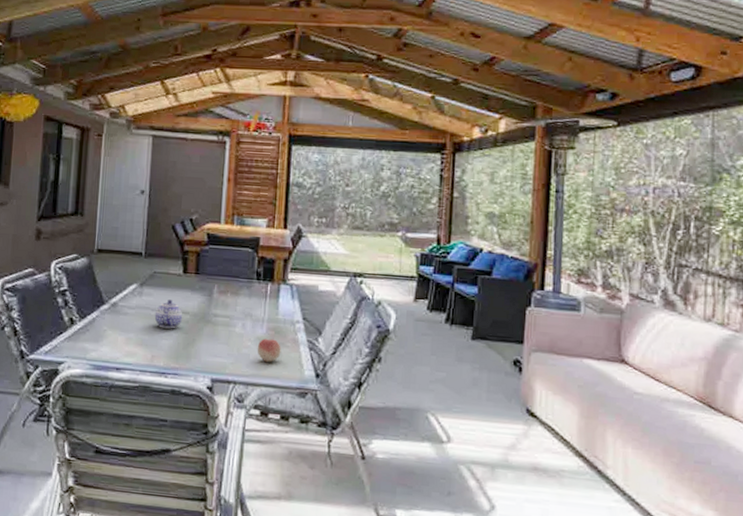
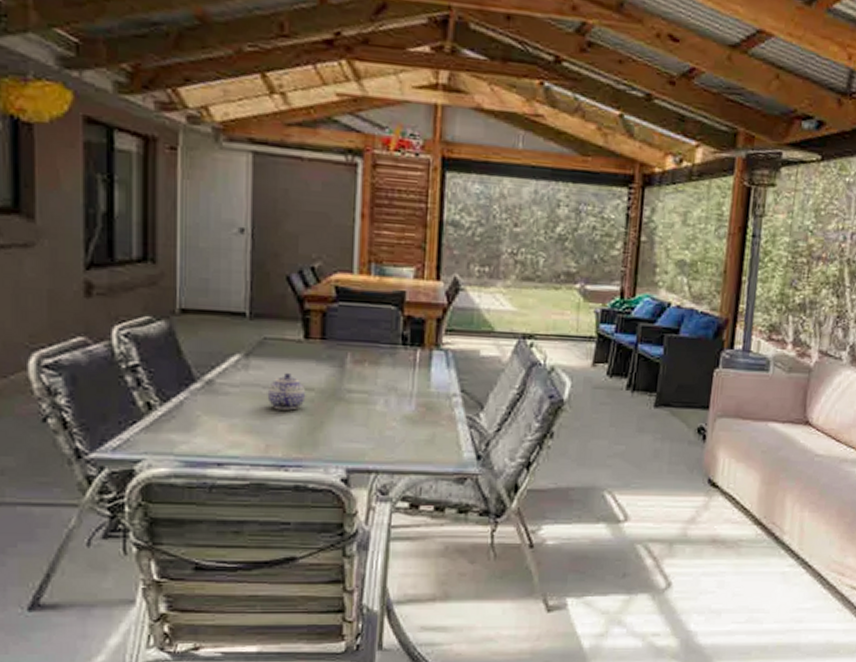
fruit: present [257,338,281,362] -> none [404,417,435,445]

